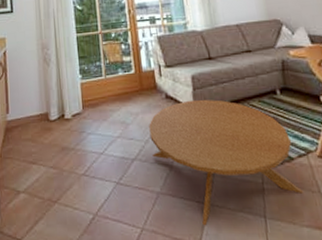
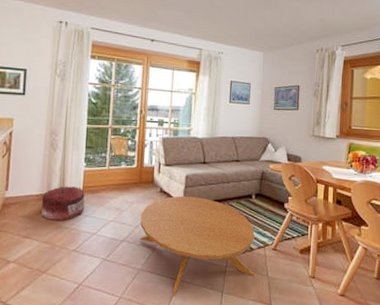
pouf: none [42,102,88,142] -> present [41,186,85,221]

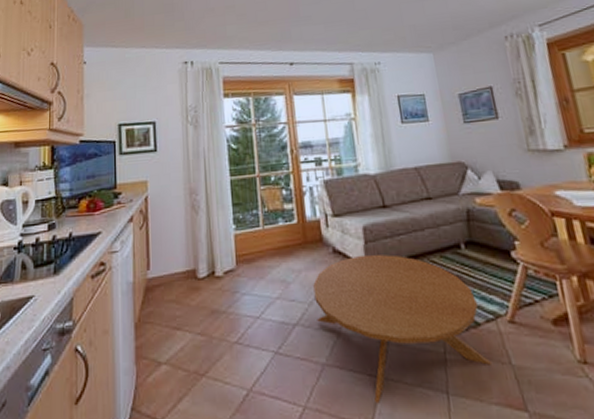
pouf: present [41,186,85,221] -> none [189,256,242,304]

